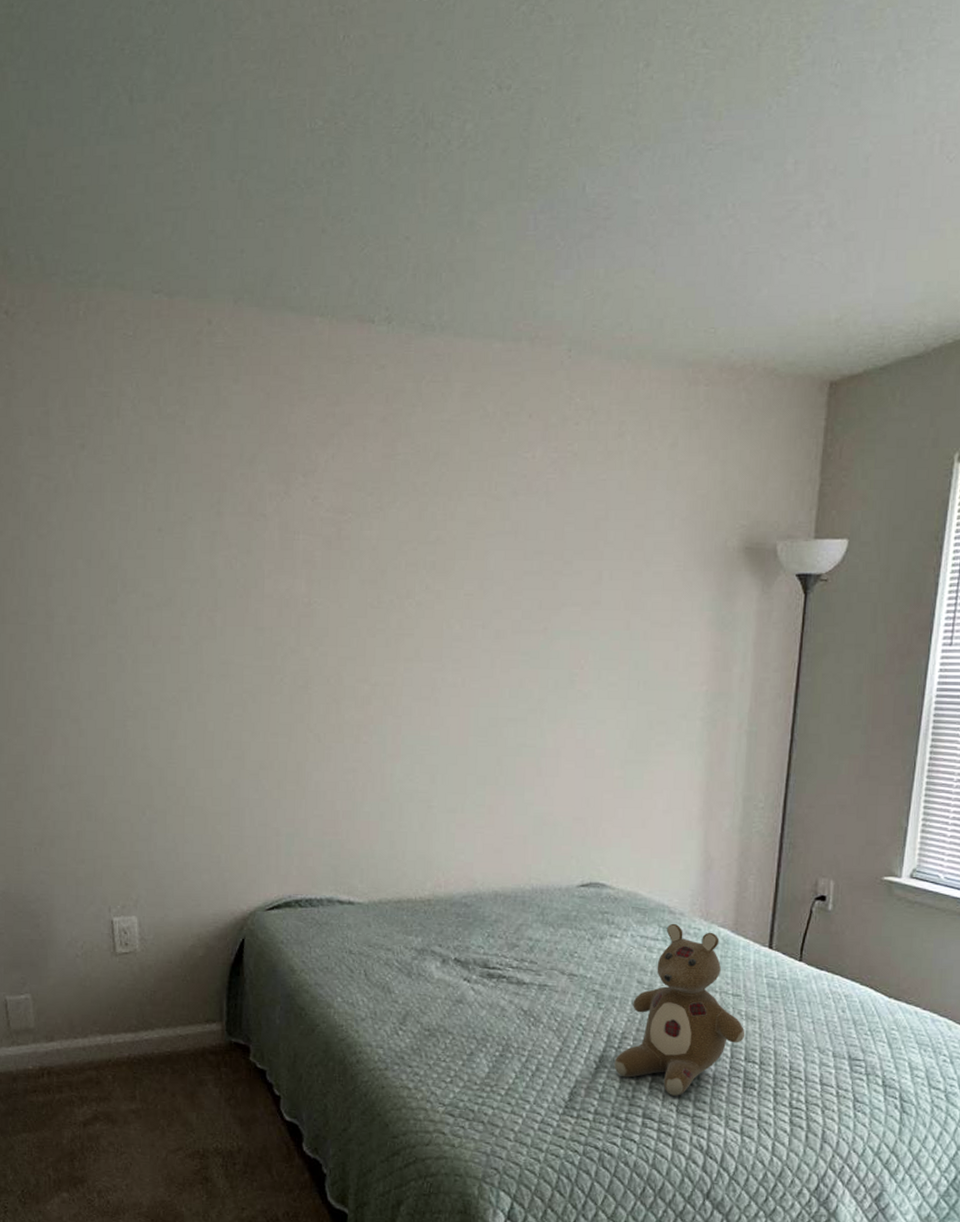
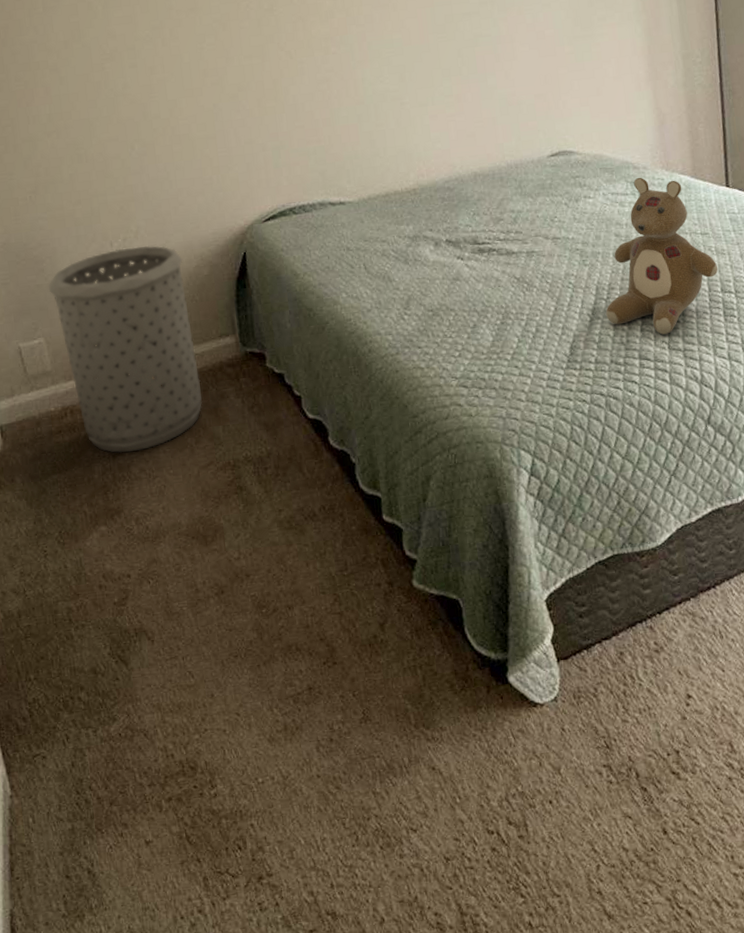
laundry basket: none [41,915,181,1124] -> present [48,245,203,453]

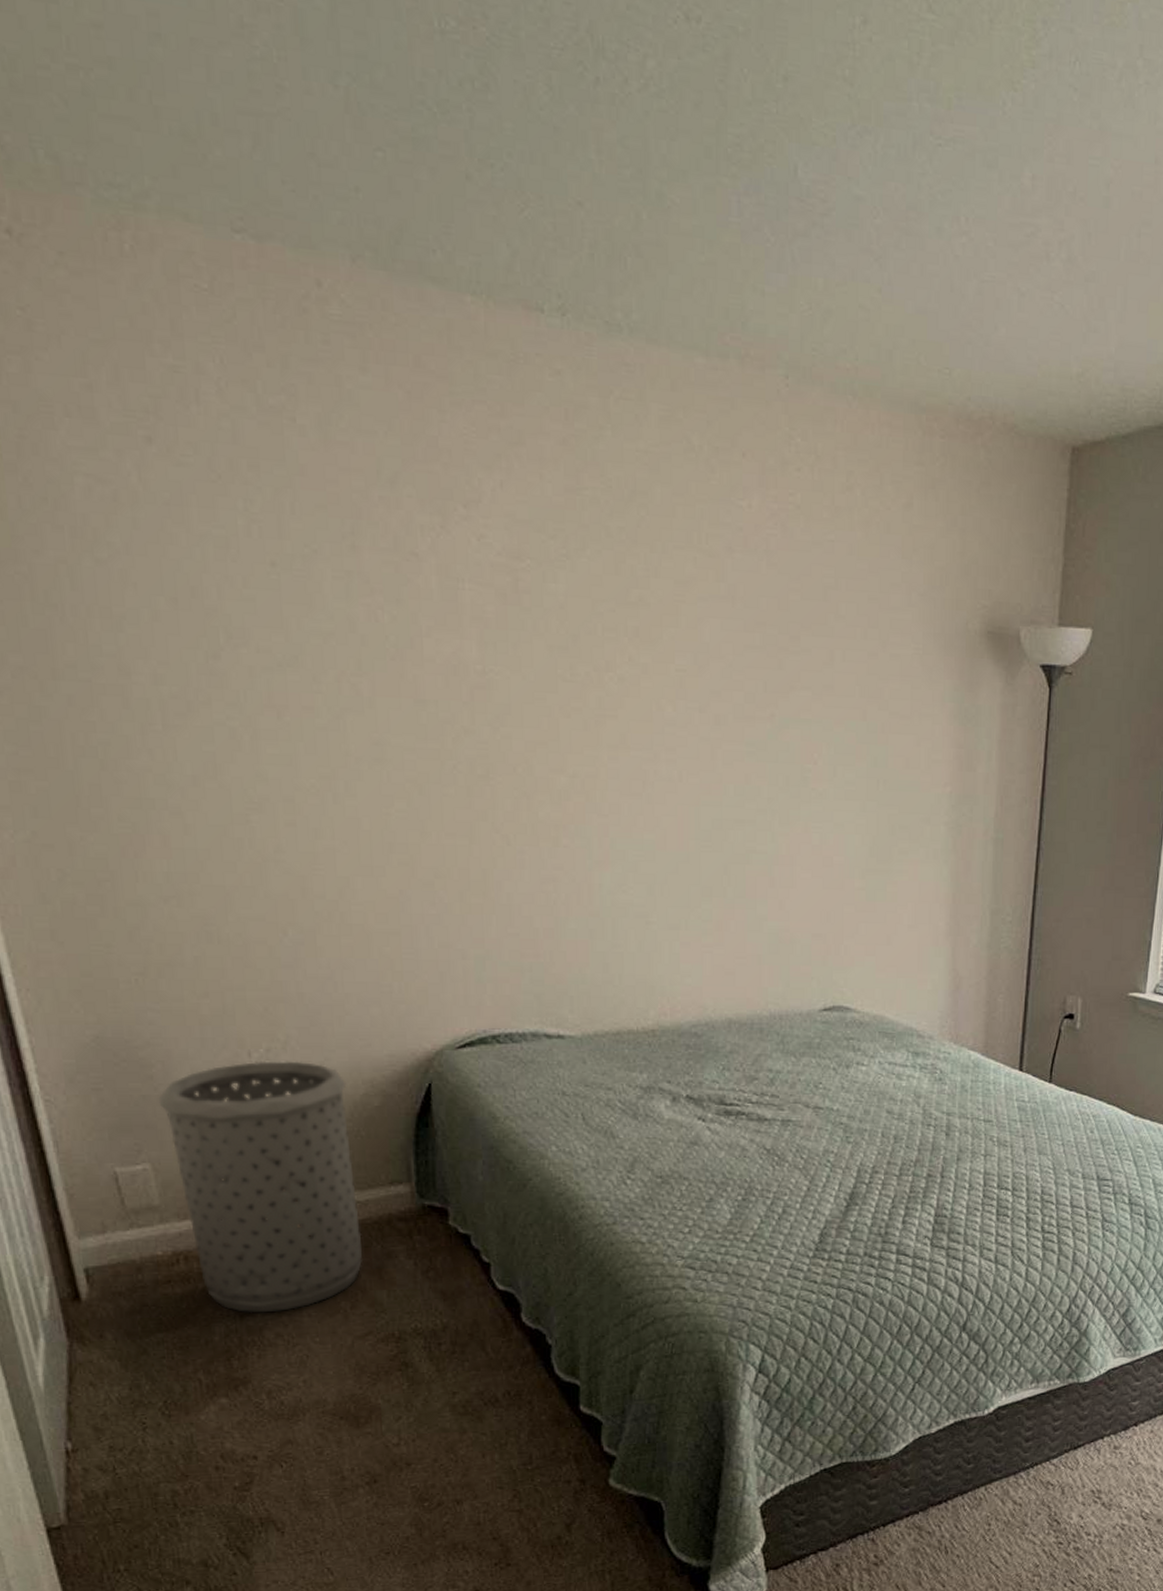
stuffed bear: present [606,177,718,335] -> none [865,1047,998,1229]

